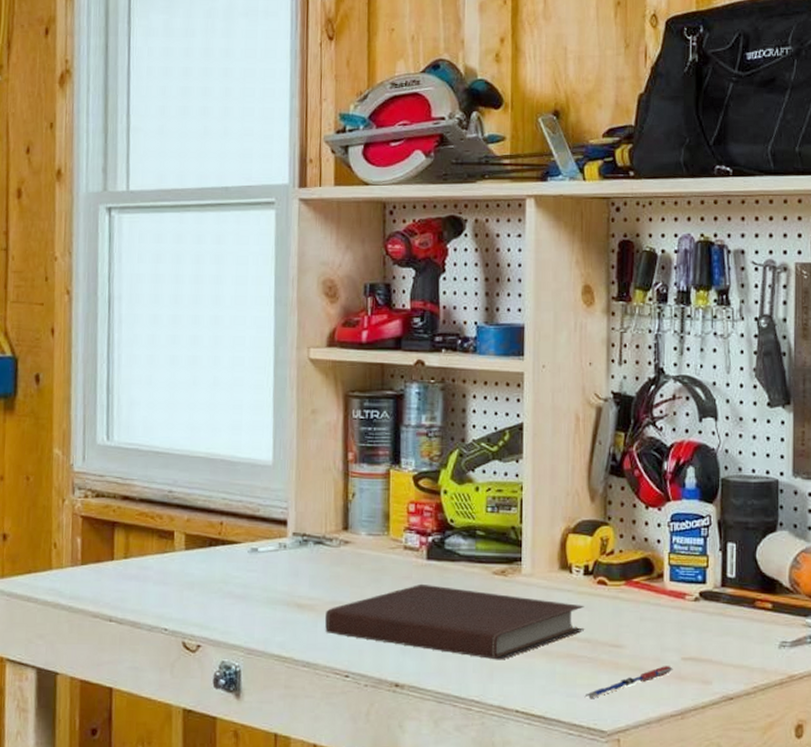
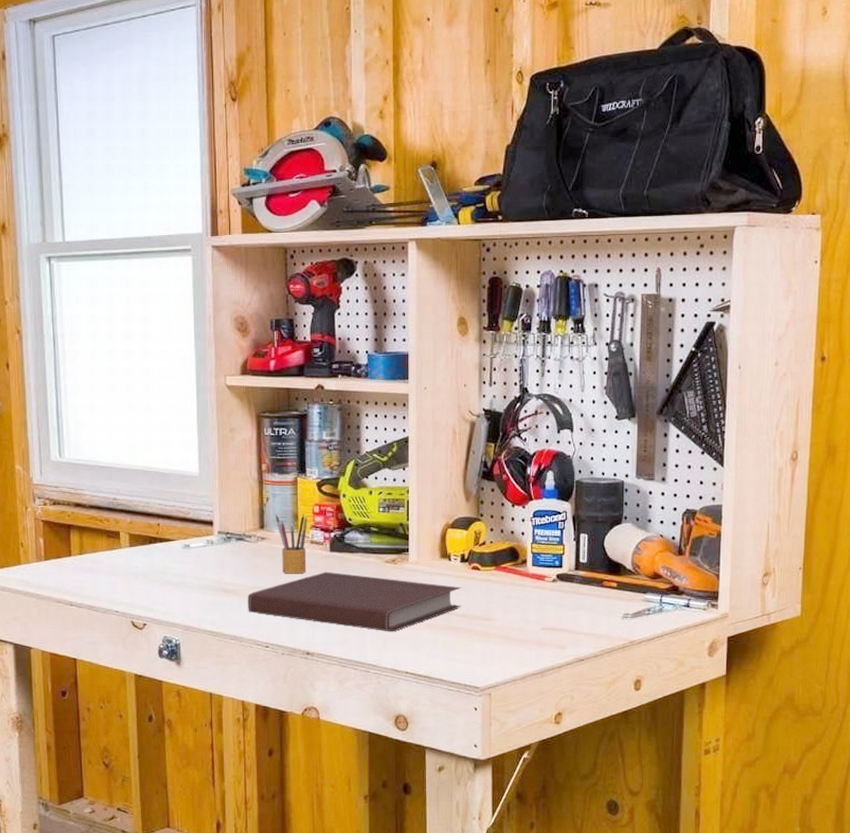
pencil box: none [362,512,401,587] -> present [275,513,308,574]
pen: present [584,666,673,698] -> none [462,635,535,661]

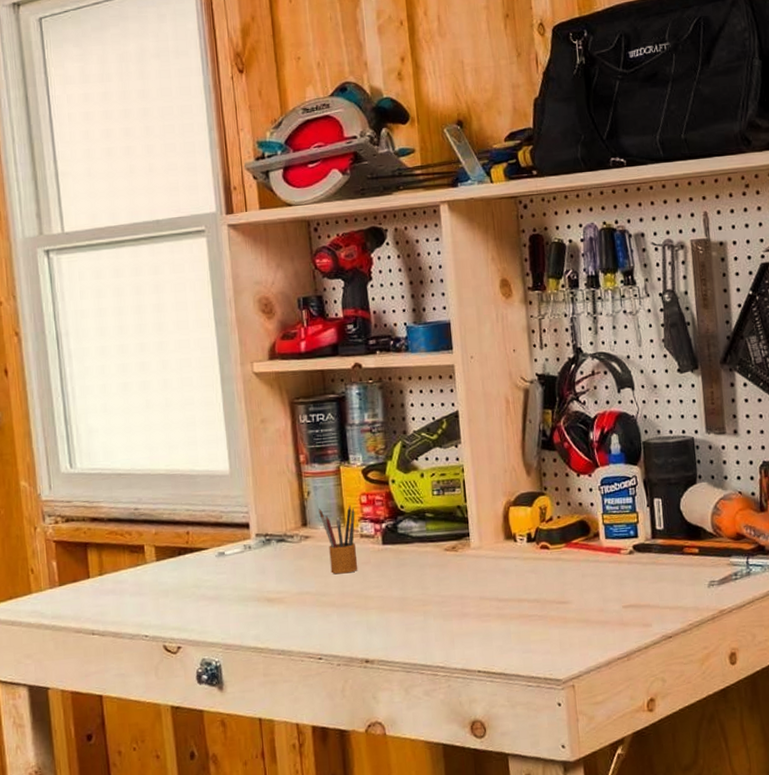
notebook: present [248,571,461,632] -> none [294,567,532,628]

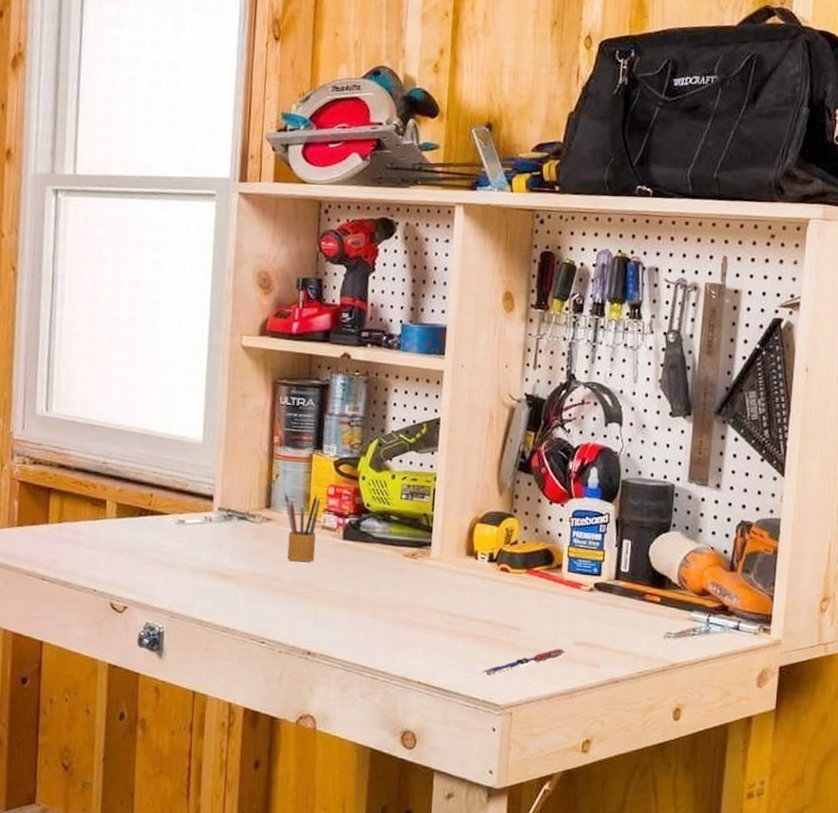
pen: none [539,615,616,652] -> present [482,649,565,674]

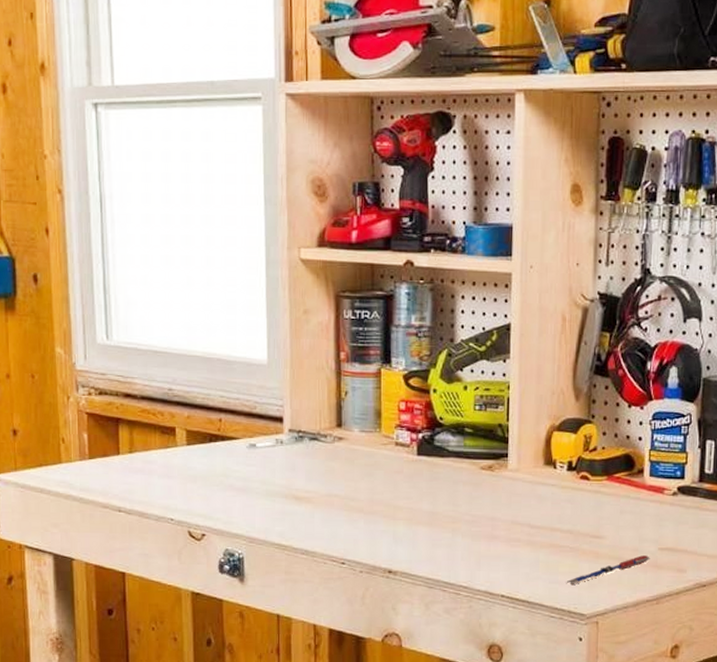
pencil box: present [284,493,321,563] -> none [355,410,392,481]

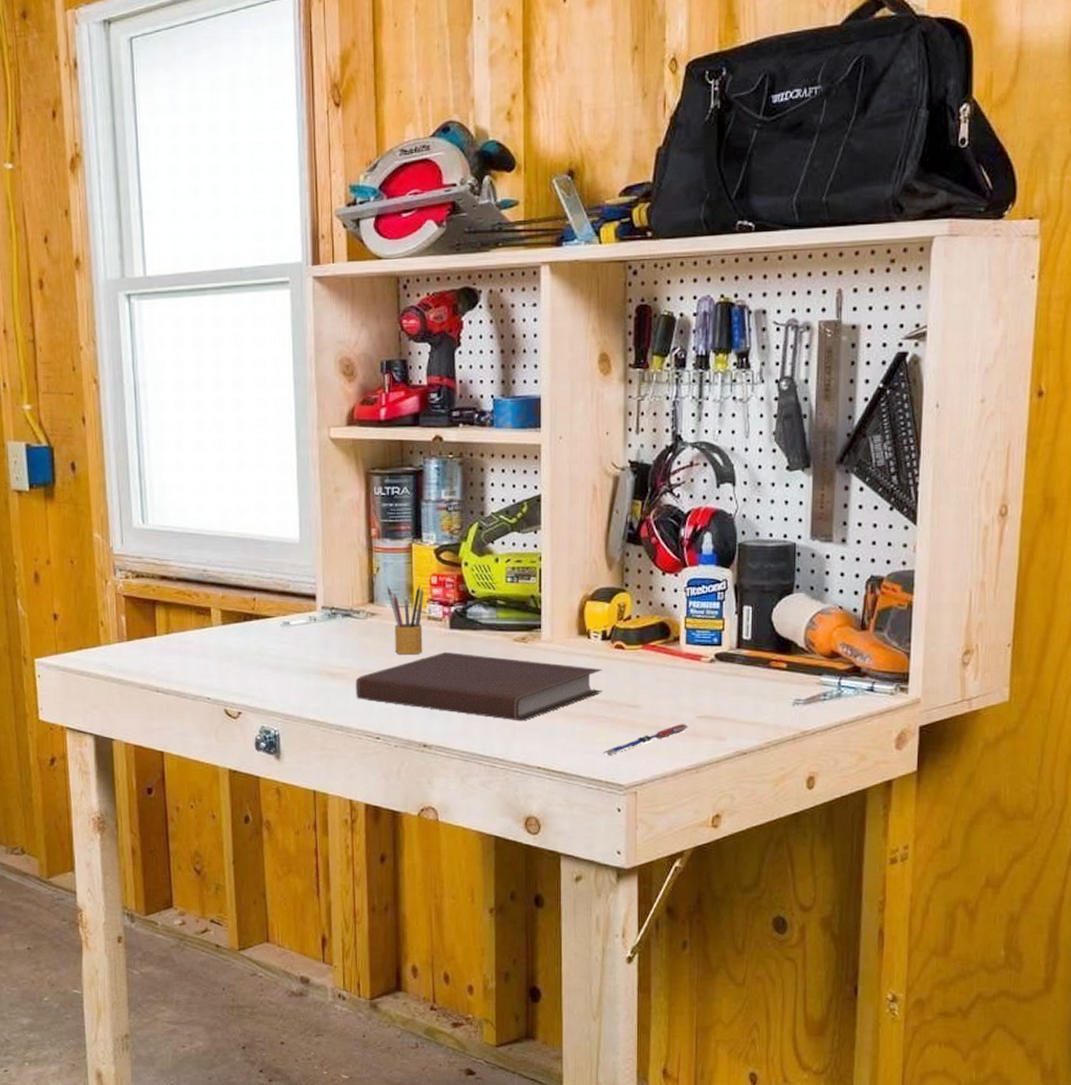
notebook: none [322,478,567,549] -> present [356,651,602,721]
pencil box: none [355,410,392,481] -> present [387,585,424,655]

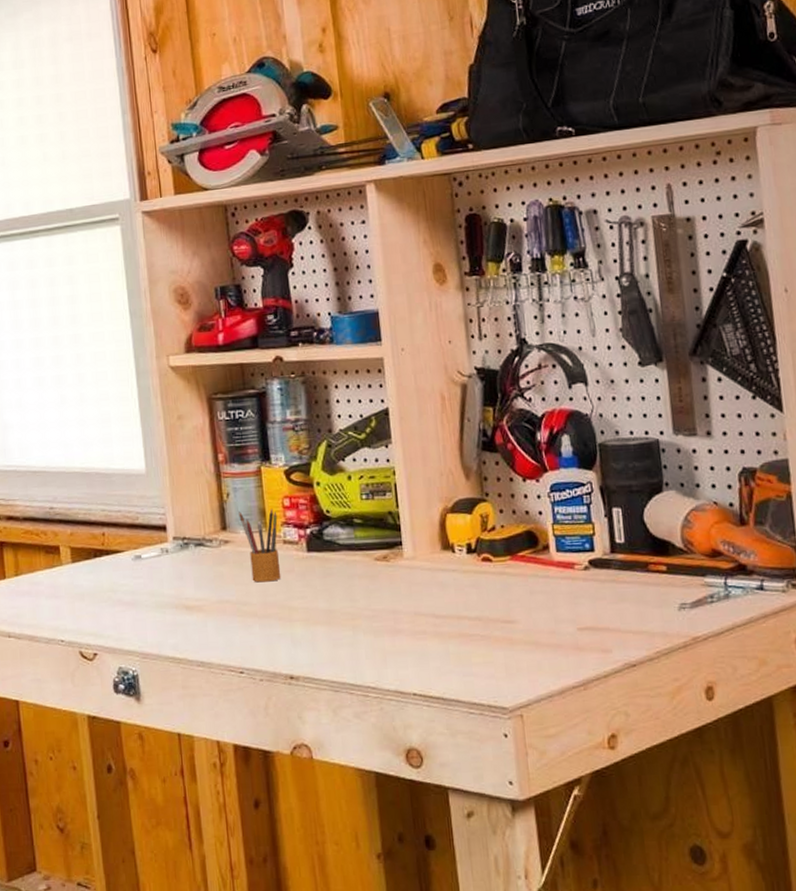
notebook: present [356,651,602,721] -> none [214,576,473,645]
pen: present [603,724,689,755] -> none [481,637,570,676]

